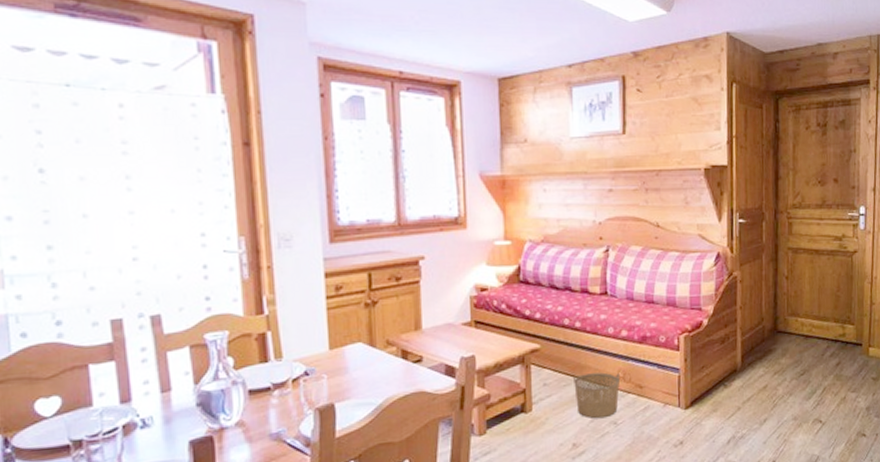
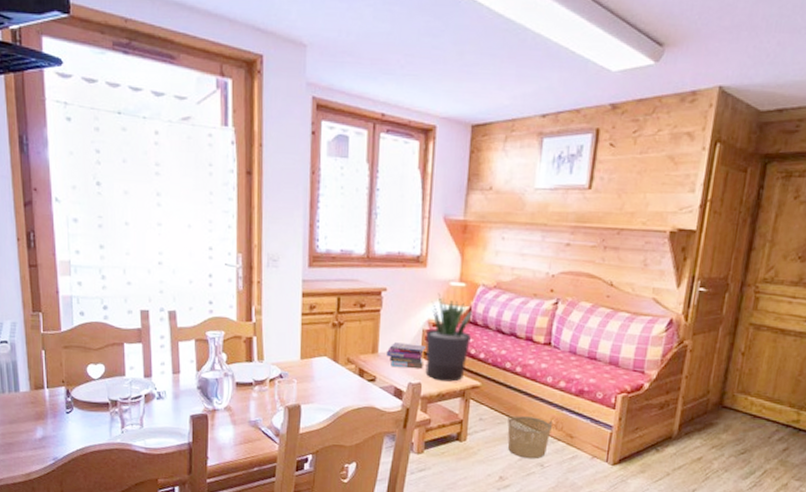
books: none [432,313,477,342] -> present [387,342,427,368]
planter: none [474,254,525,350] -> present [425,293,473,382]

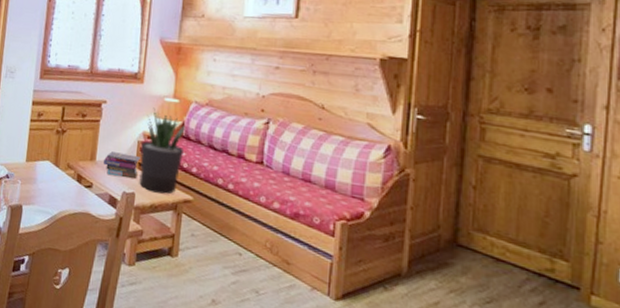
basket: present [507,416,553,459] -> none [220,234,268,284]

